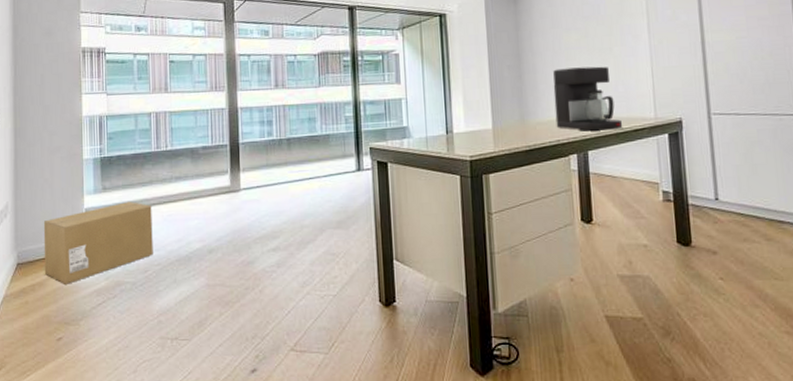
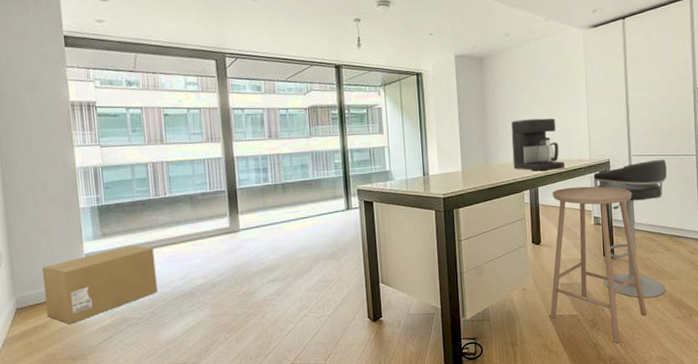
stool: none [606,151,741,361] -> present [550,186,647,344]
bar stool: none [660,119,765,302] -> present [593,159,667,298]

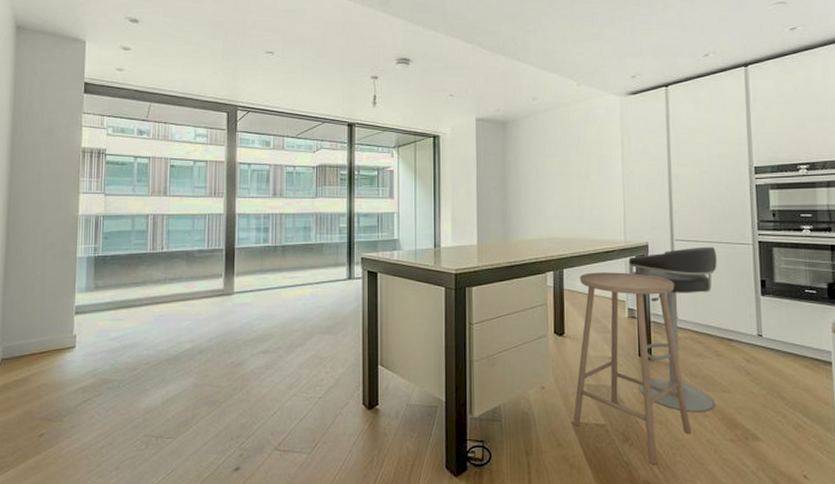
box: present [41,245,158,324] -> none [29,301,144,381]
coffee maker: present [511,118,565,171] -> none [535,191,596,251]

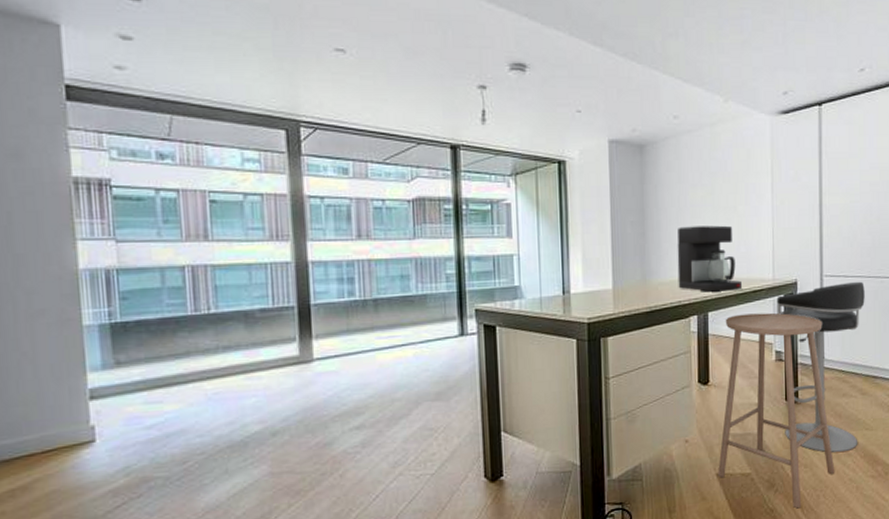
coffee maker: none [535,191,596,251] -> present [677,225,743,292]

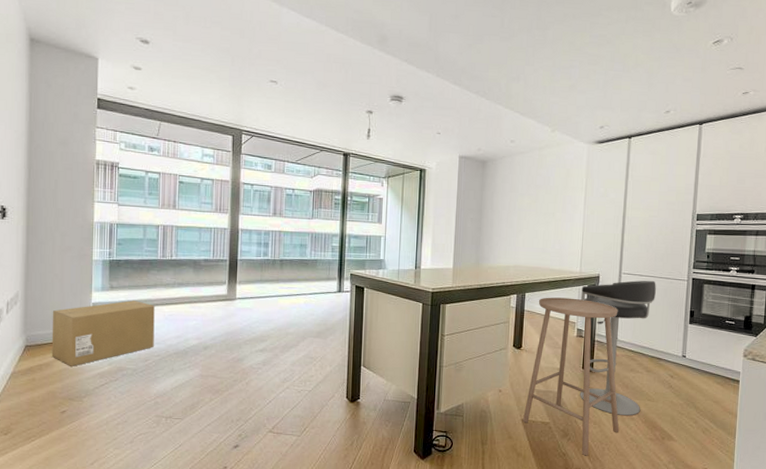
box: none [23,378,194,486] -> present [51,300,155,366]
coffee maker: present [677,225,743,292] -> none [503,225,555,278]

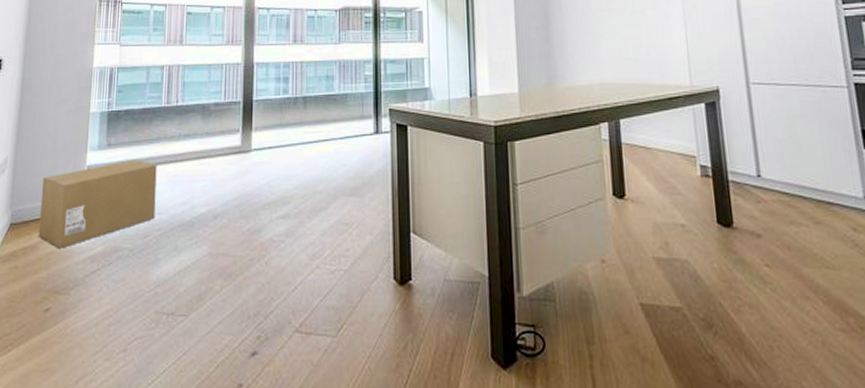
stool: present [523,297,620,456] -> none [639,122,791,360]
bar stool: present [580,280,656,415] -> none [696,90,816,293]

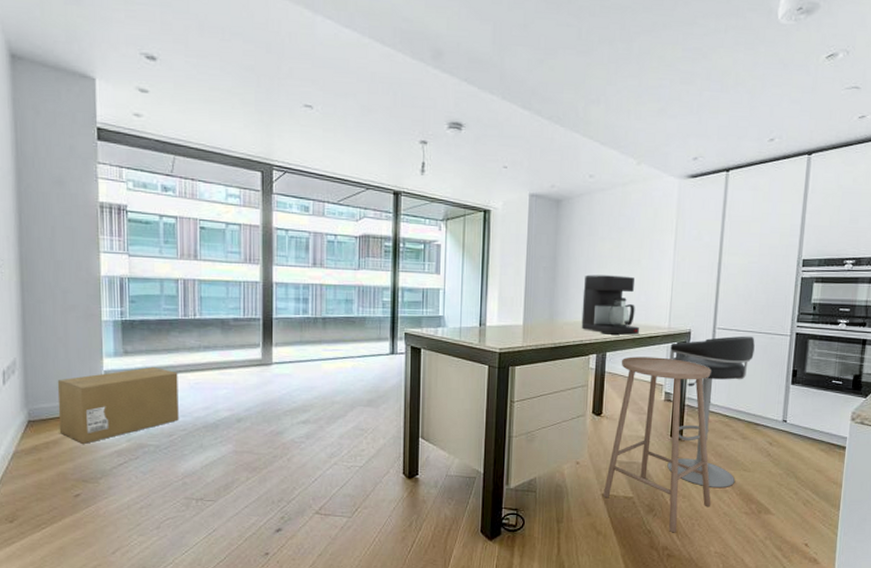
coffee maker: none [582,29,656,98] -> present [581,274,640,335]
stool: none [639,122,791,360] -> present [603,356,712,533]
bar stool: none [696,90,816,293] -> present [667,336,755,487]

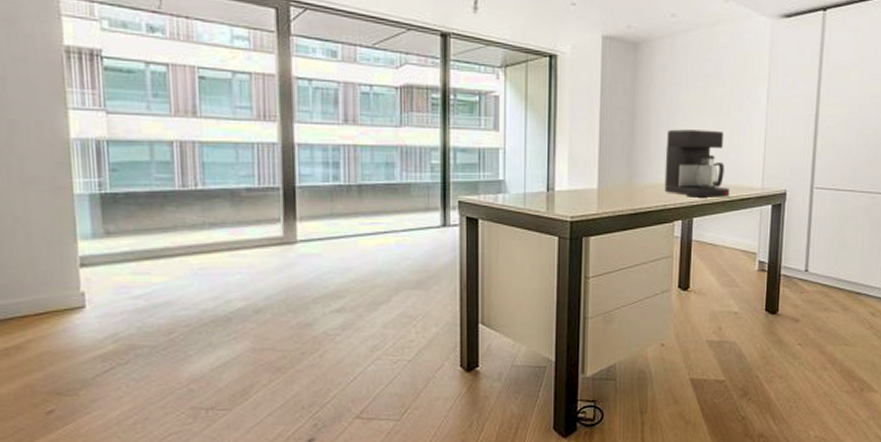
box: present [57,367,179,444] -> none [17,250,180,348]
stool: present [603,356,712,533] -> none [692,222,810,418]
bar stool: present [667,336,755,487] -> none [762,195,856,365]

